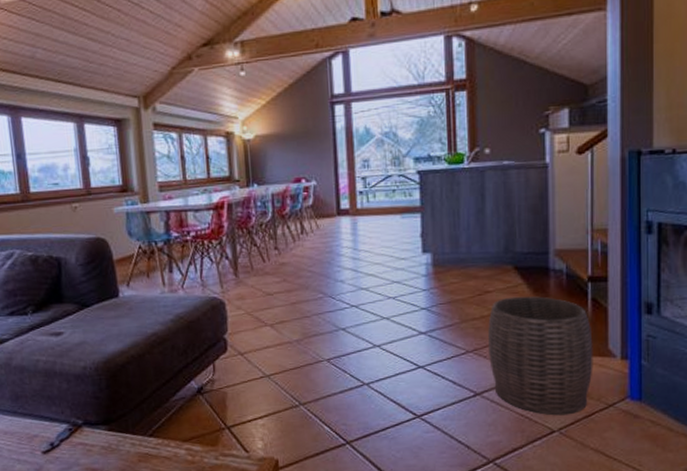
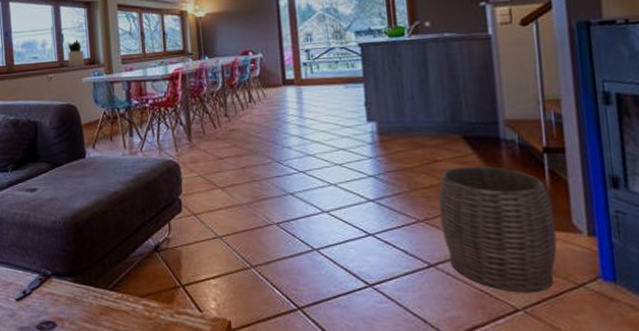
planter: none [94,163,117,196] -> present [67,39,86,68]

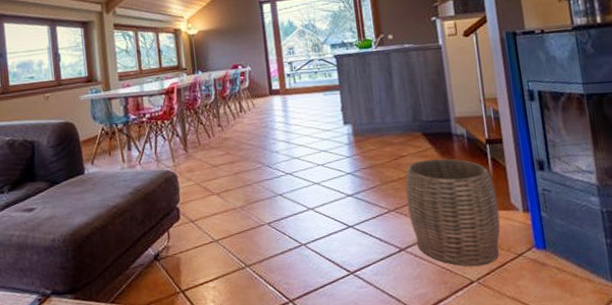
planter: present [67,39,86,68] -> none [64,58,83,86]

